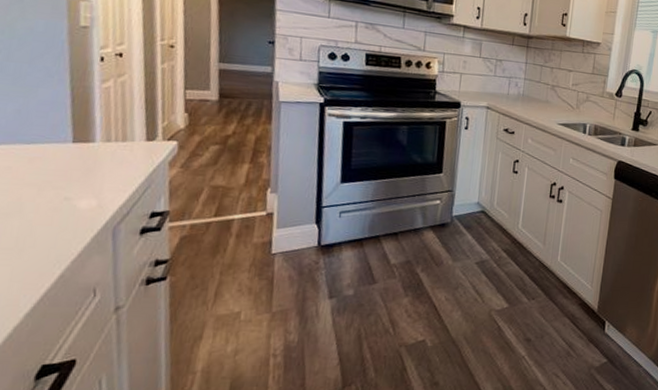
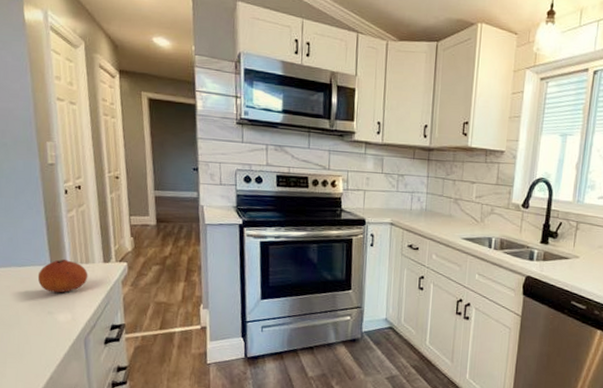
fruit: none [53,135,125,175] -> present [37,259,88,293]

